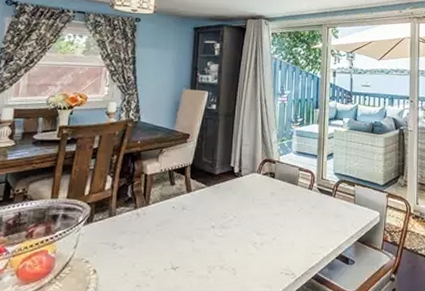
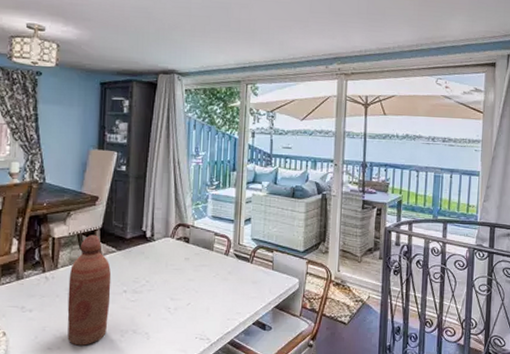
bottle: none [156,171,200,283] -> present [67,234,112,346]

